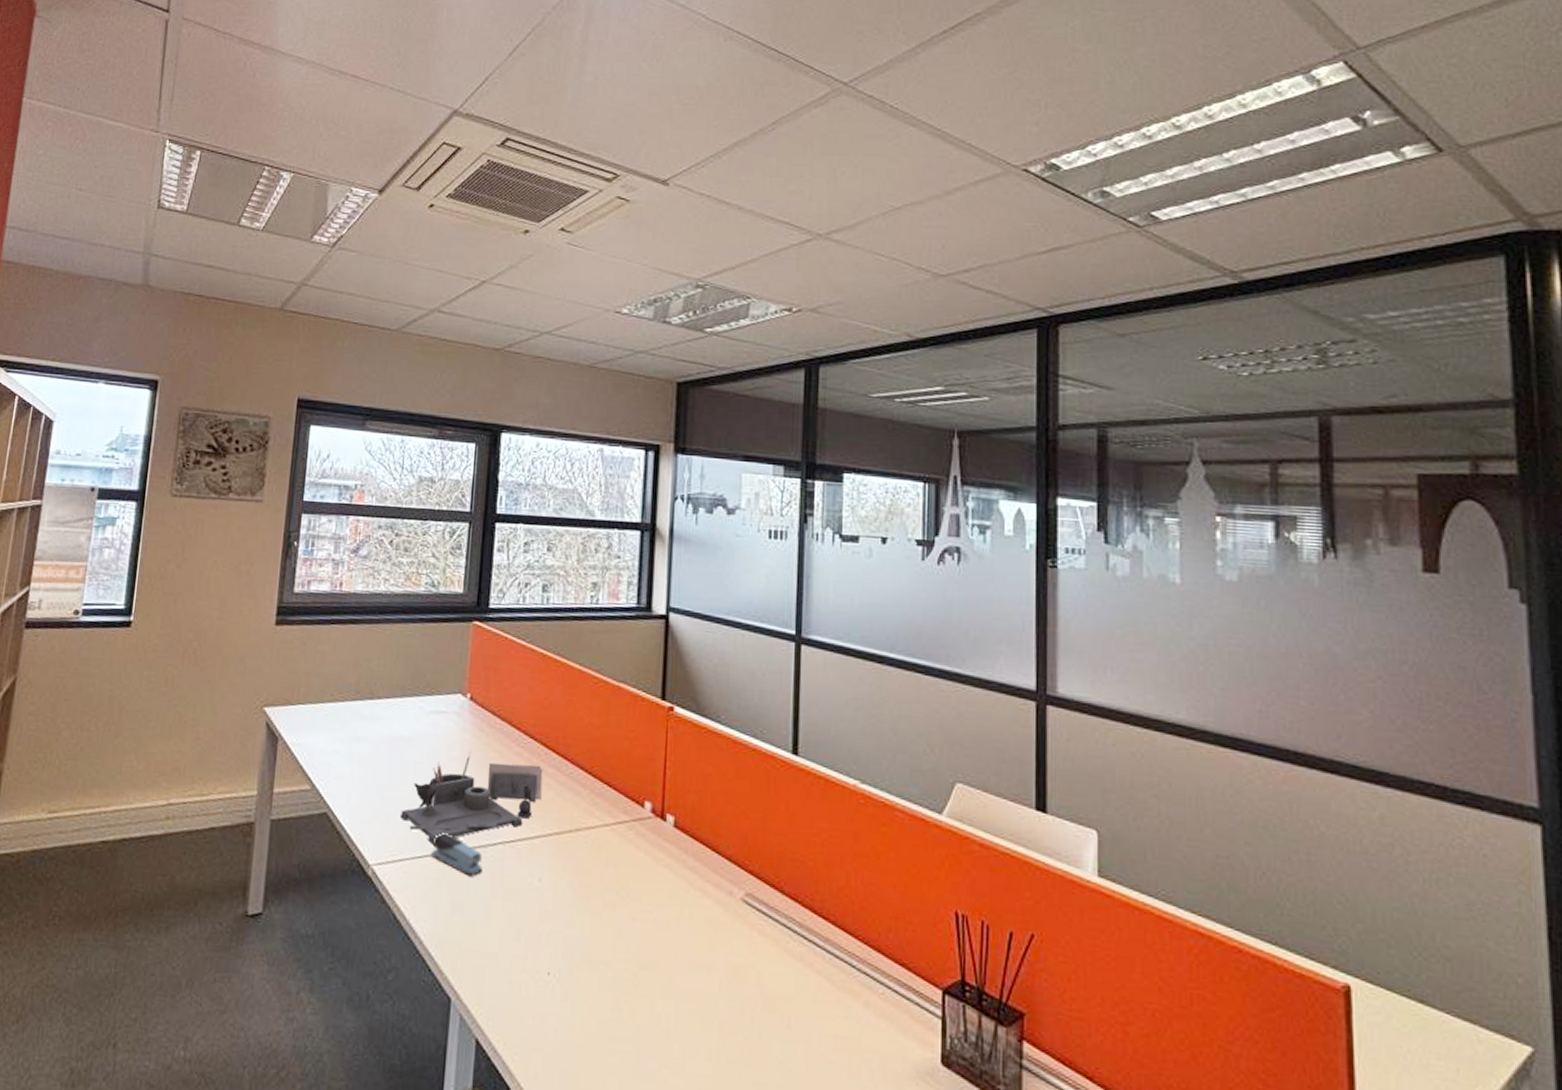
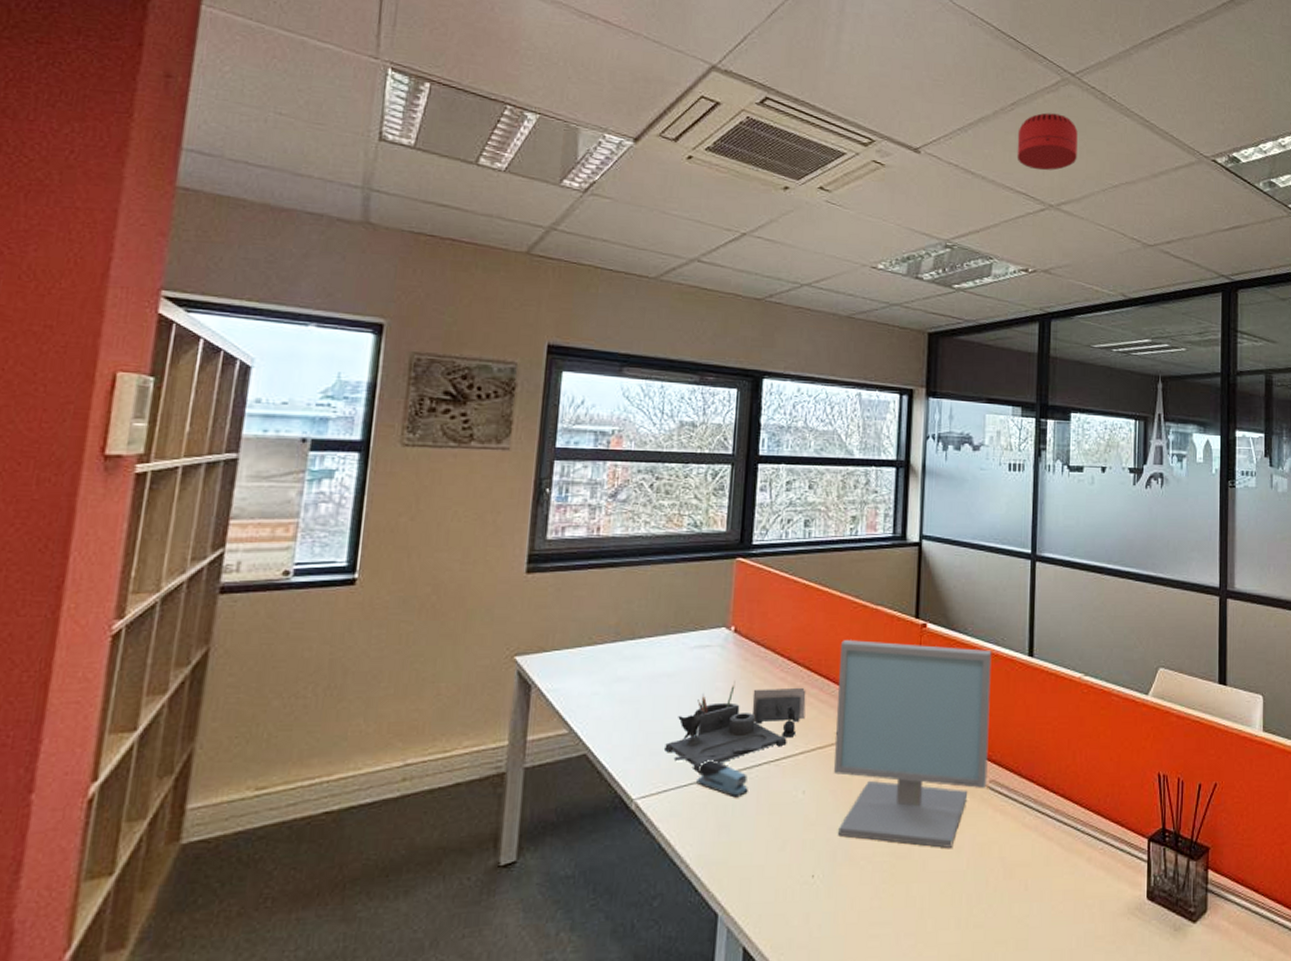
computer monitor: none [571,718,749,965] -> present [833,640,992,848]
smoke detector: none [778,130,852,196] -> present [1017,113,1078,171]

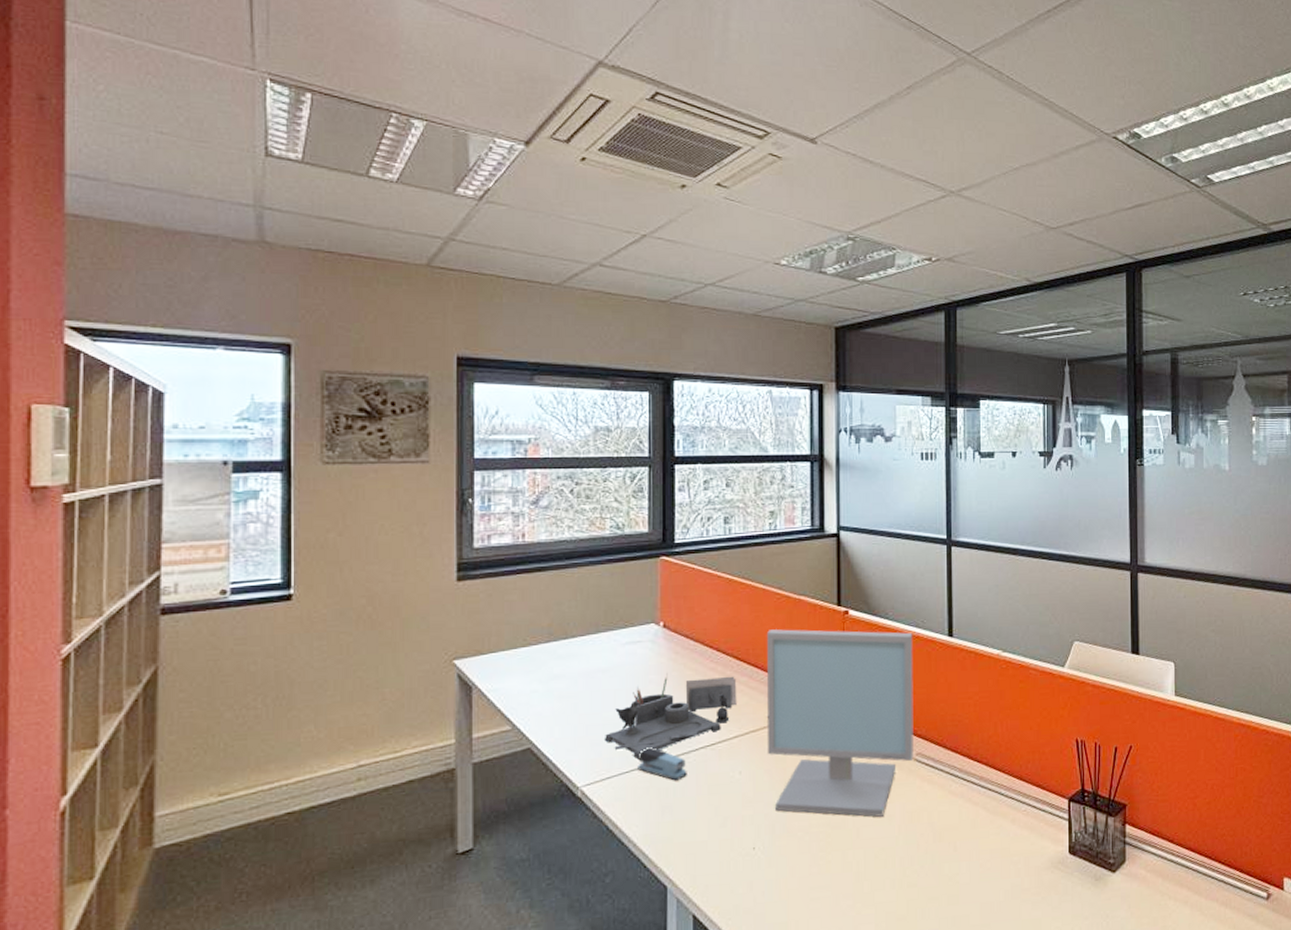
smoke detector: present [1017,113,1078,171] -> none [915,95,976,156]

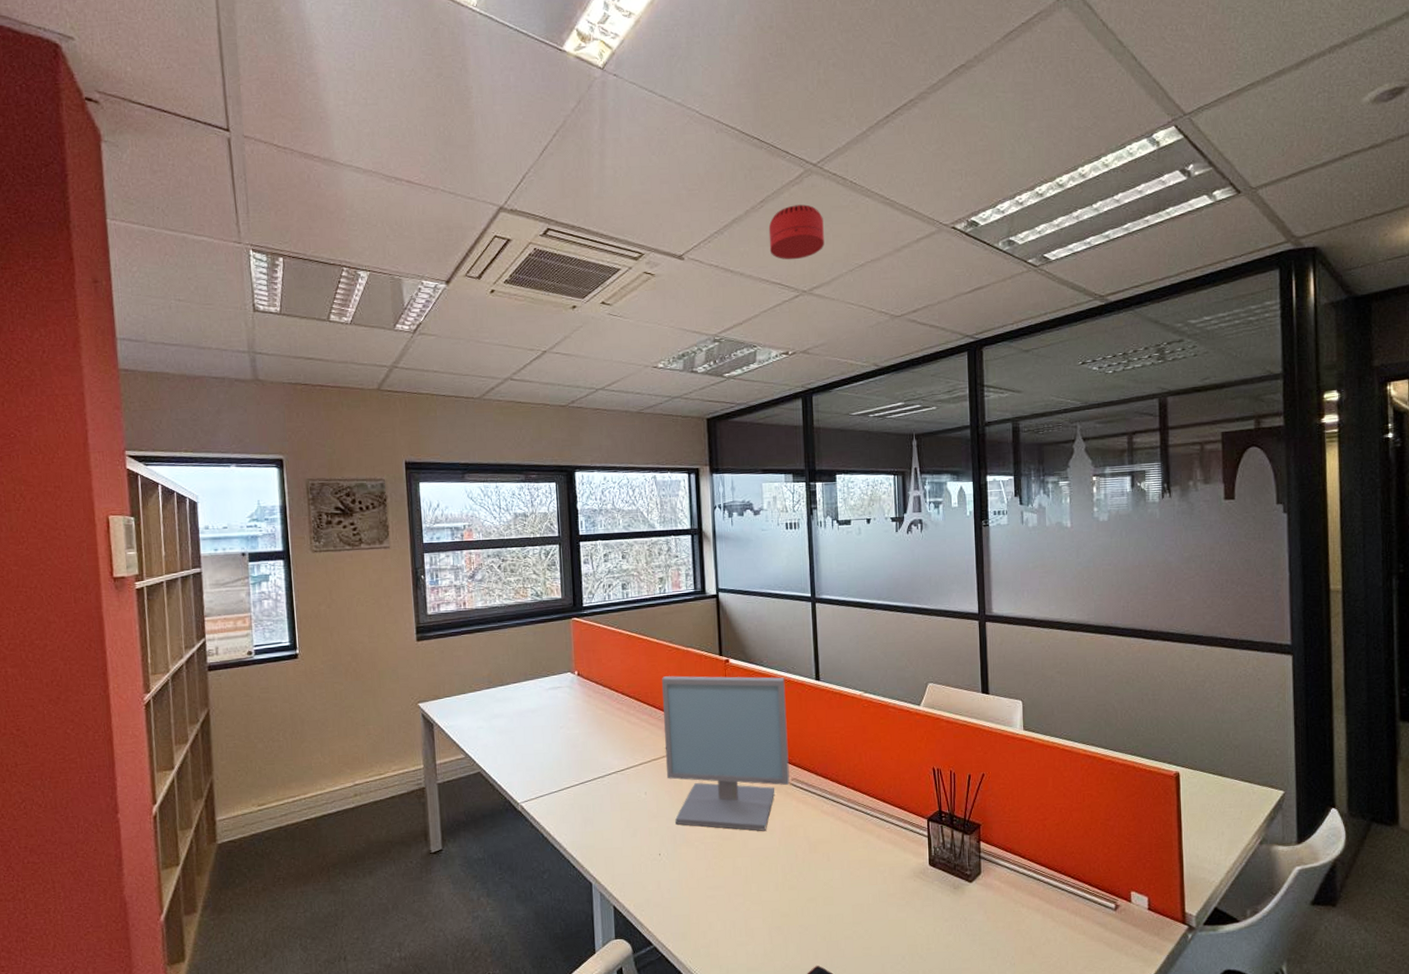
desk organizer: present [605,673,737,760] -> none [537,713,640,782]
stapler: present [638,746,687,781] -> none [564,771,603,799]
smoke detector: none [915,95,976,156] -> present [768,204,824,260]

